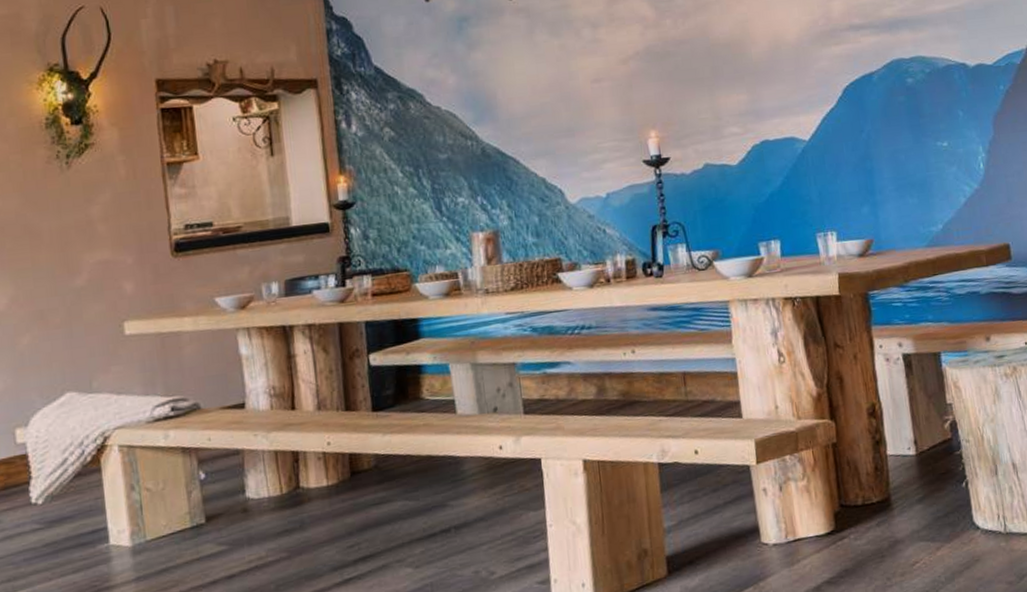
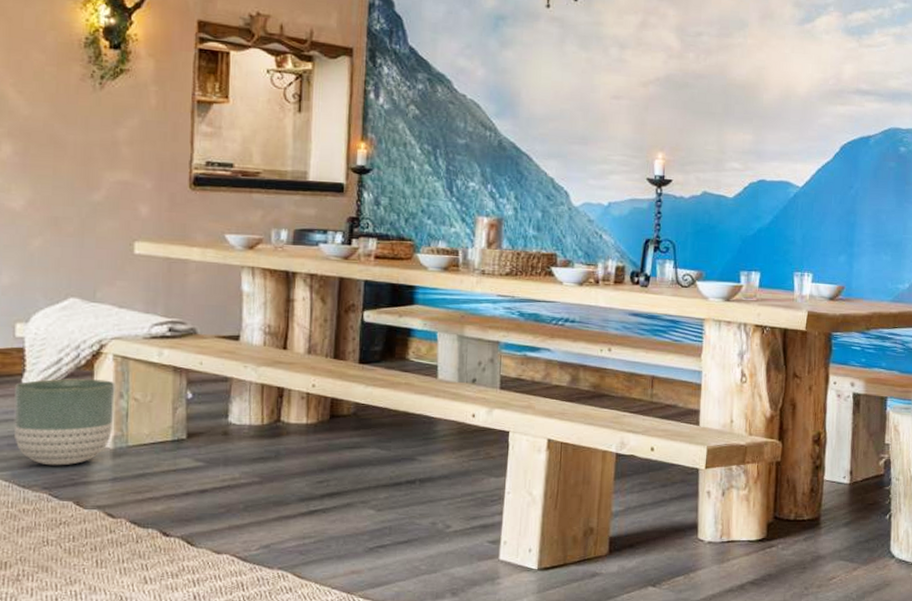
planter: none [22,473,129,576] -> present [13,379,115,466]

